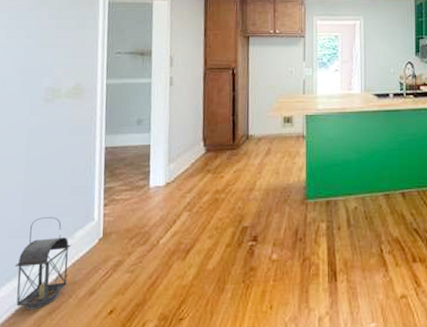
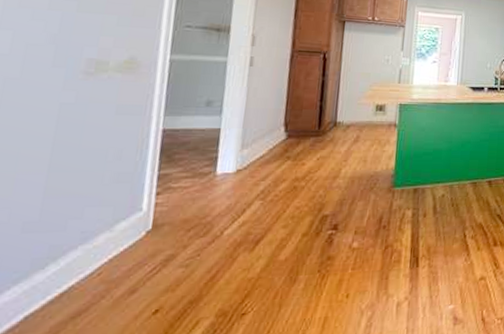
lantern: present [14,217,71,310] -> none [26,207,109,316]

